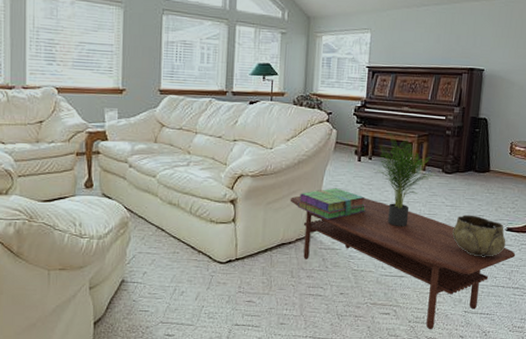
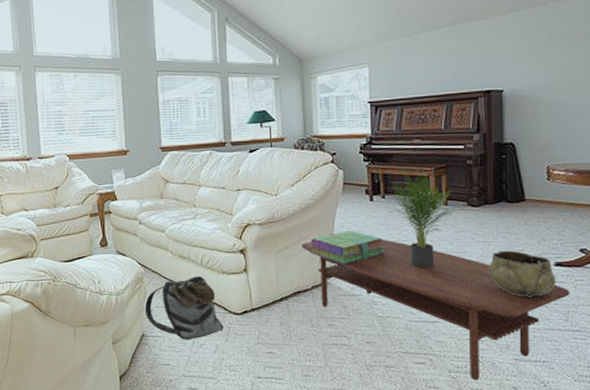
backpack: none [127,224,207,287] -> present [144,276,224,340]

